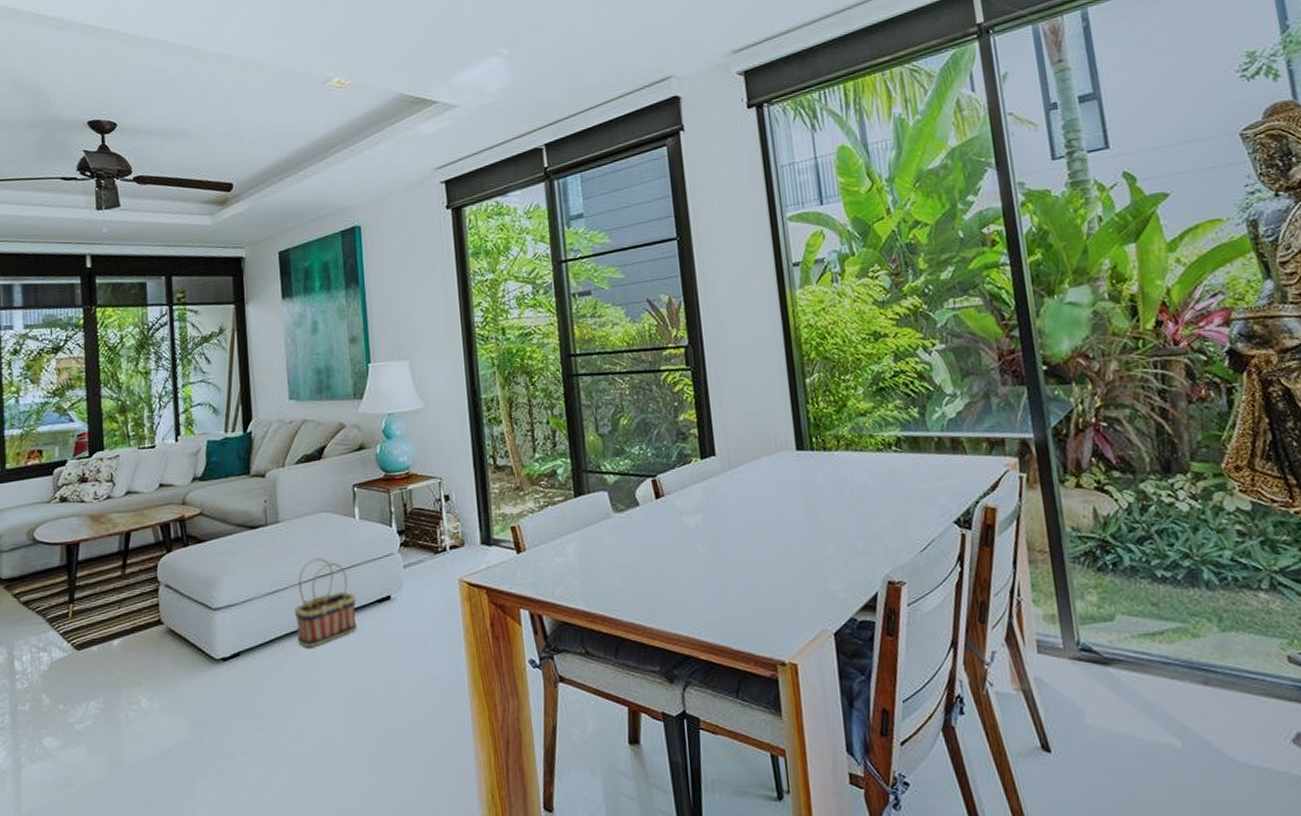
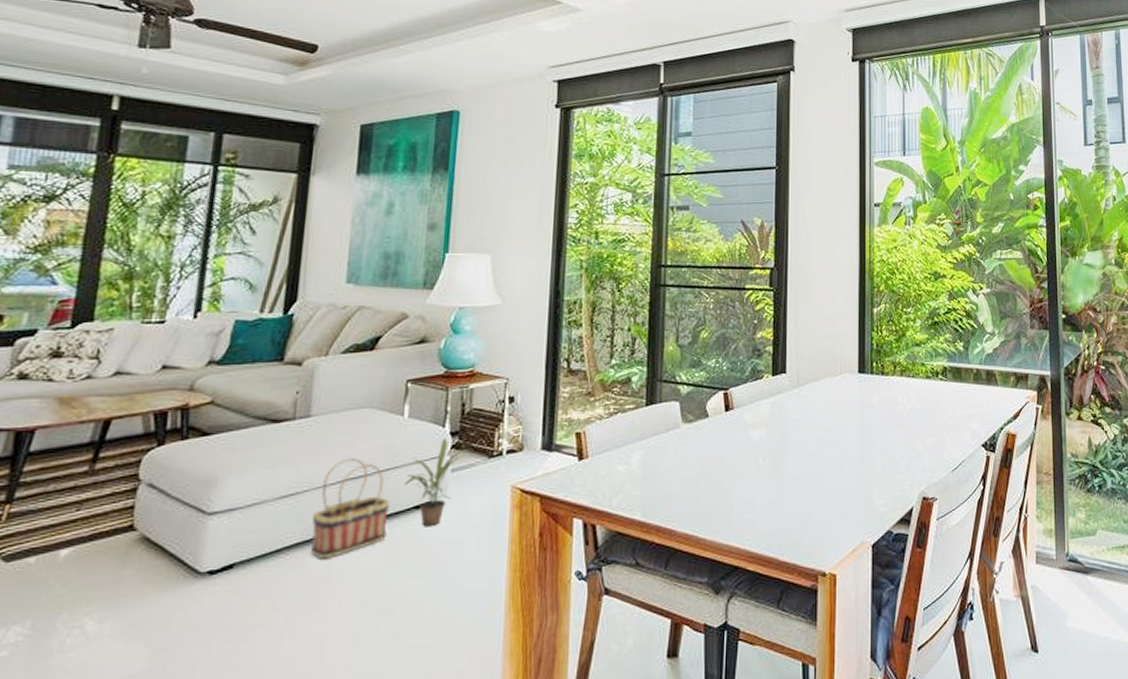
potted plant: none [365,537,416,619] -> present [404,439,469,527]

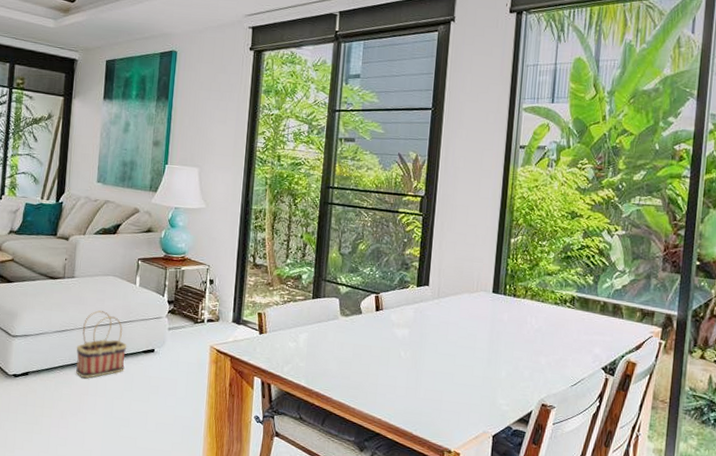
potted plant: present [404,439,469,527] -> none [136,305,181,367]

